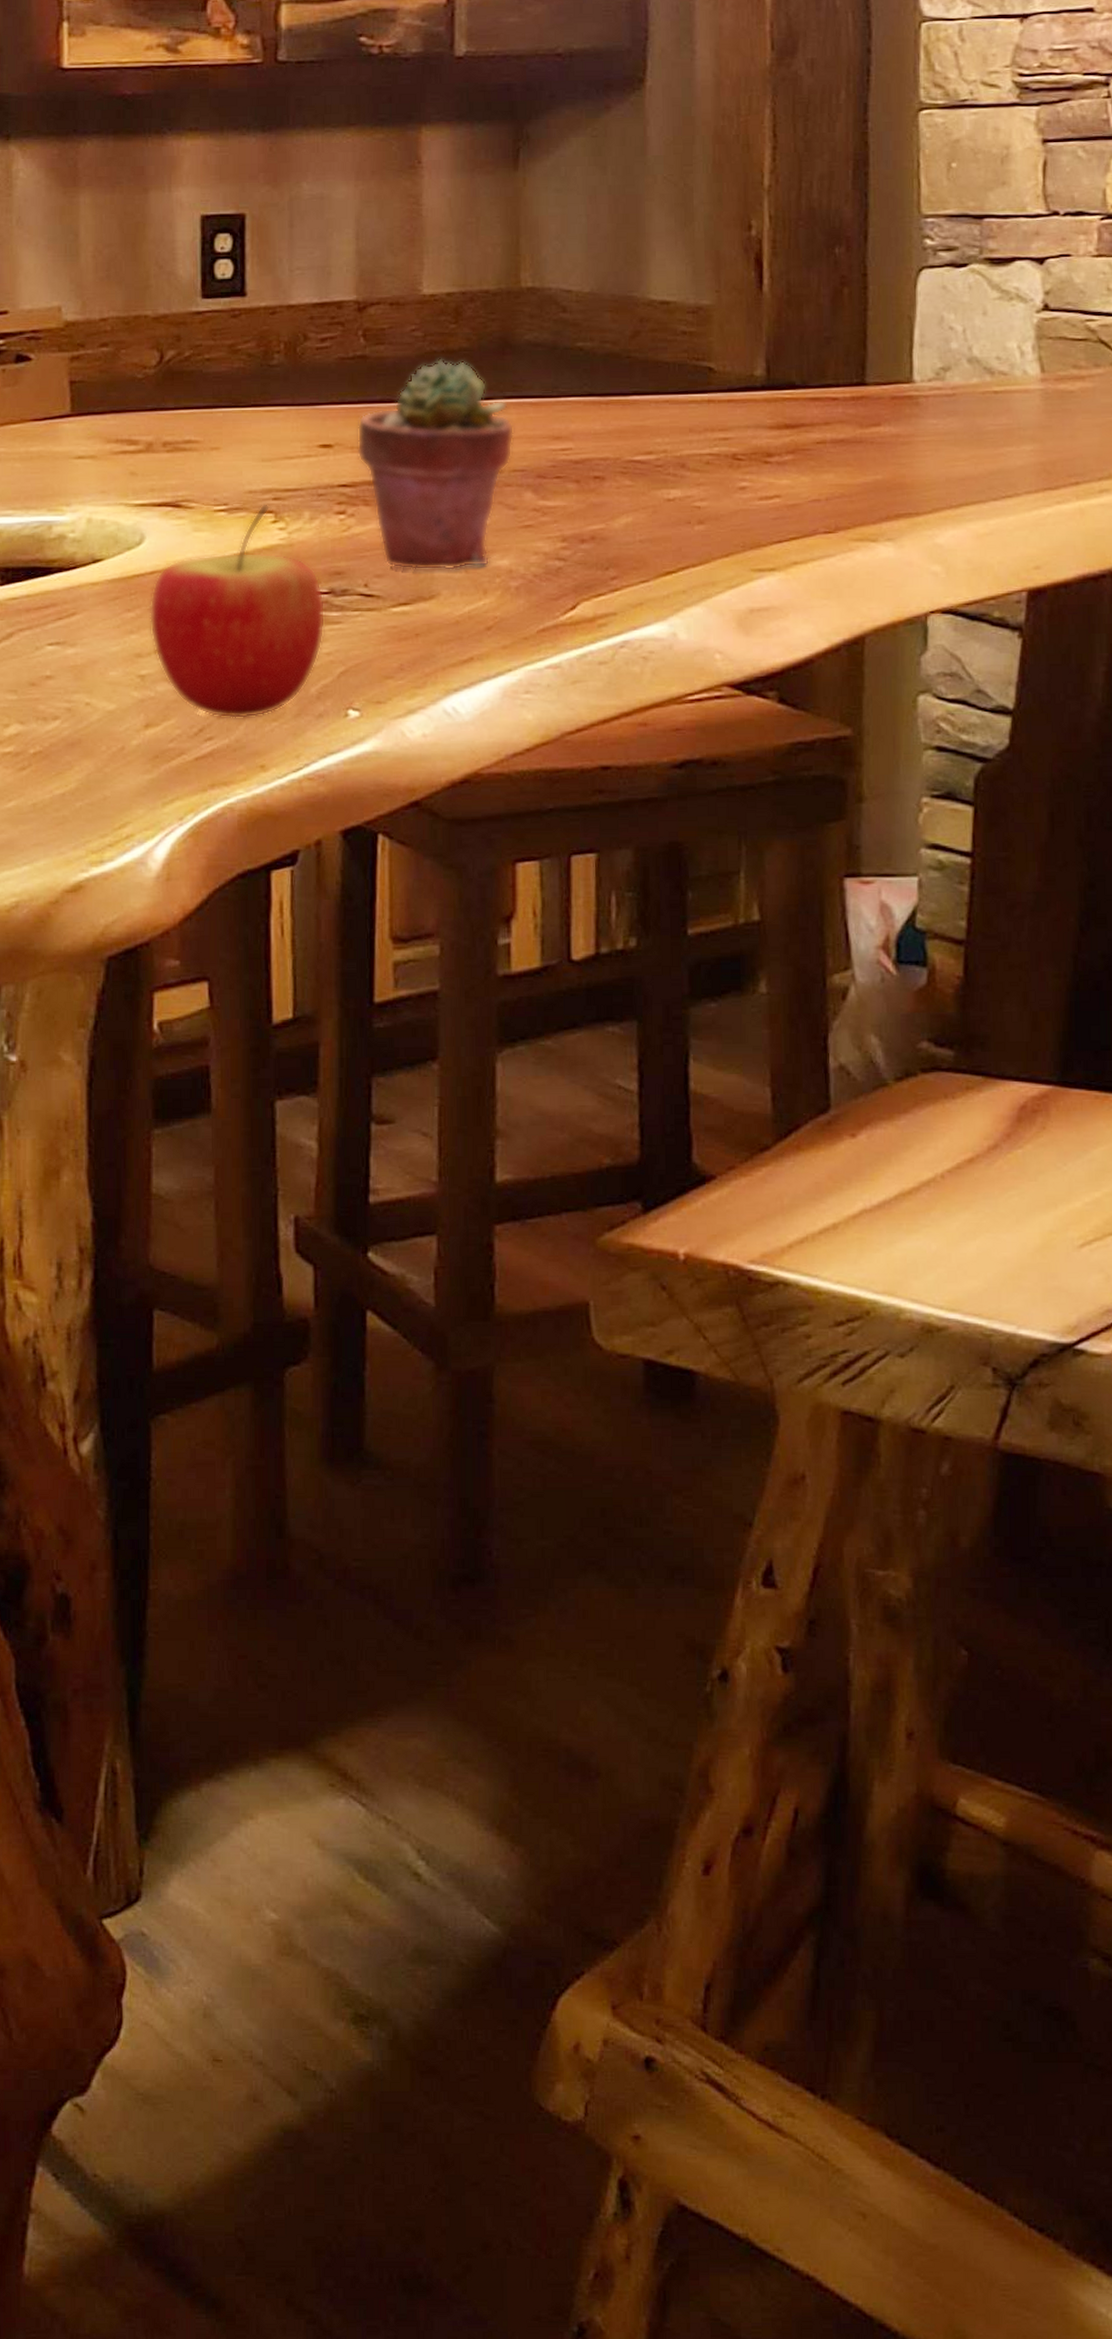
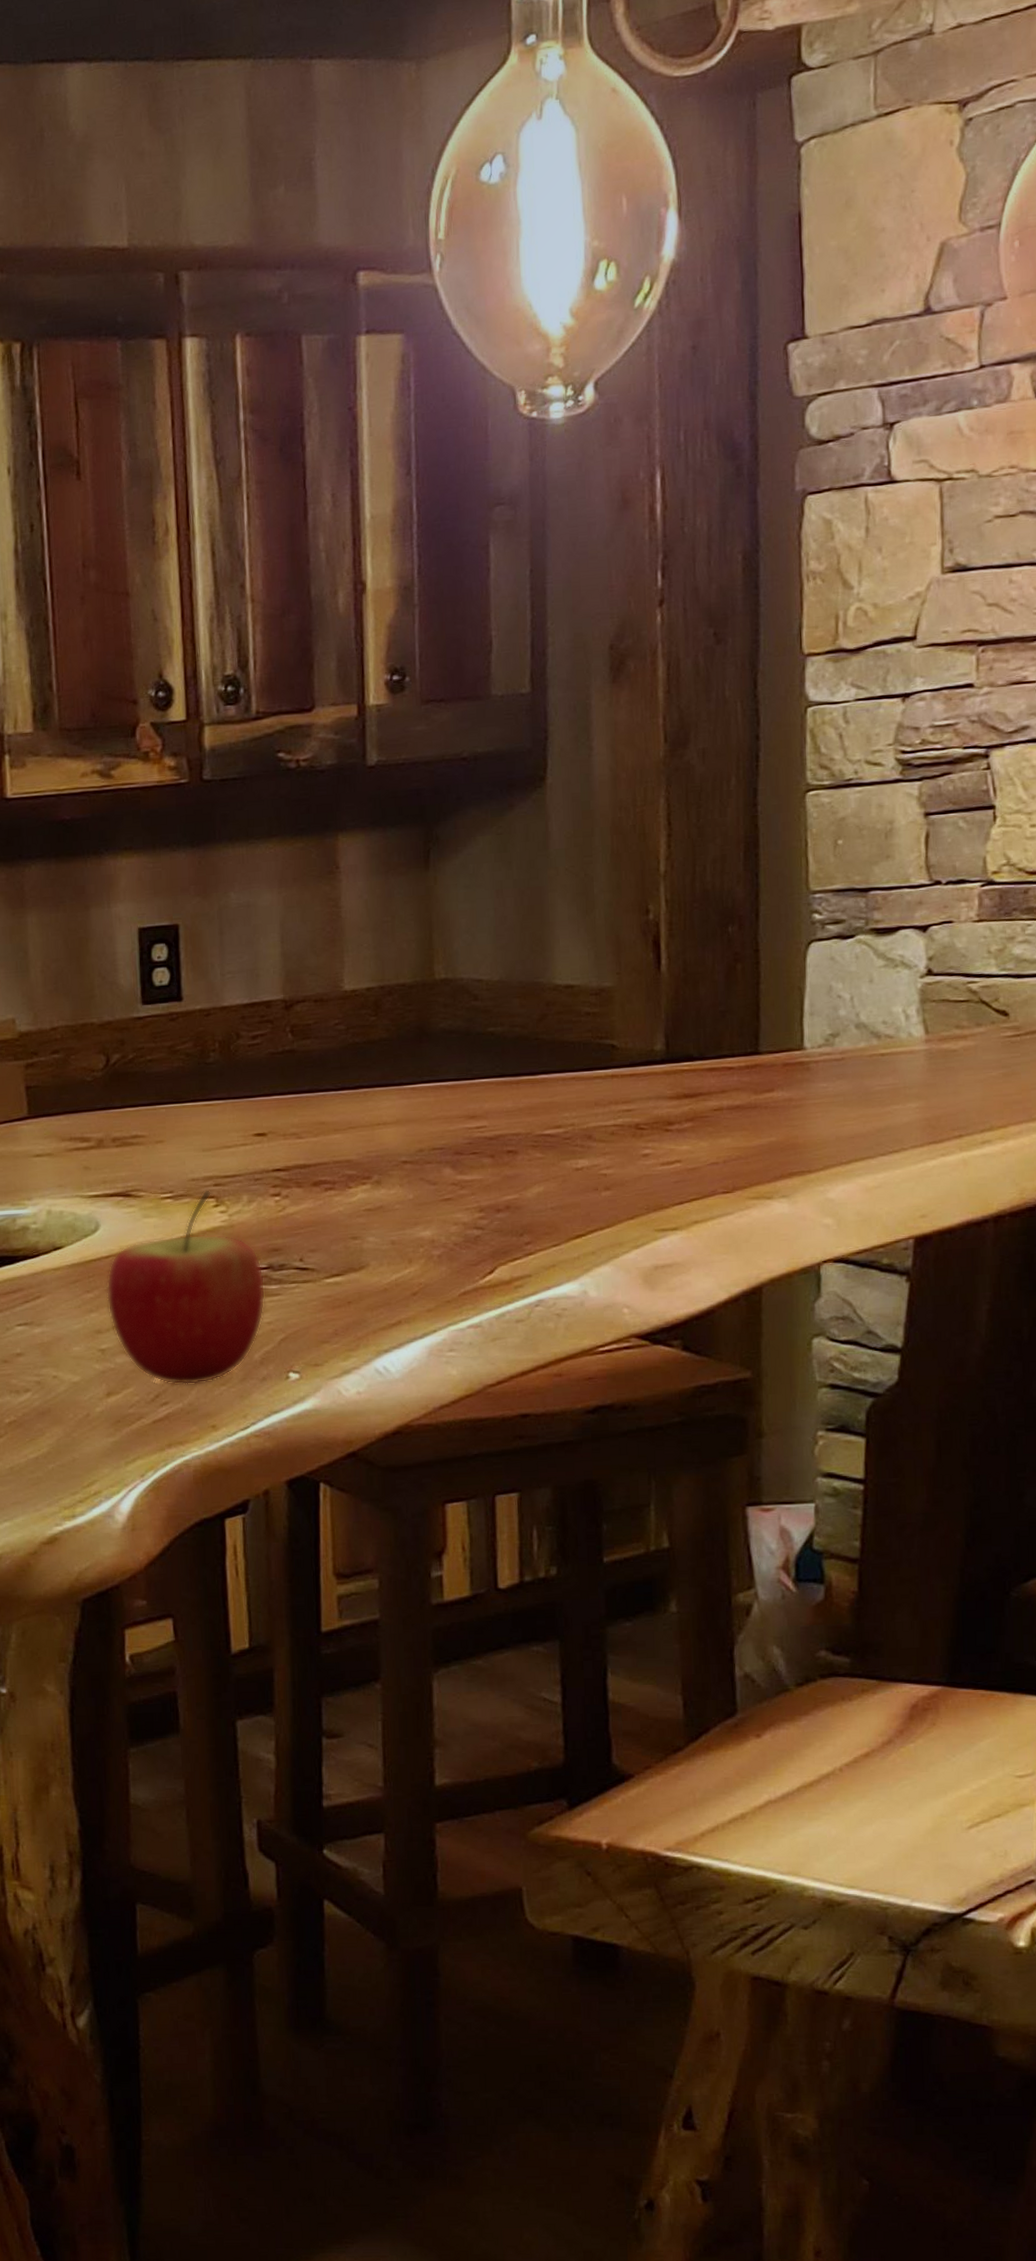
potted succulent: present [357,359,515,570] -> none [288,1049,433,1244]

